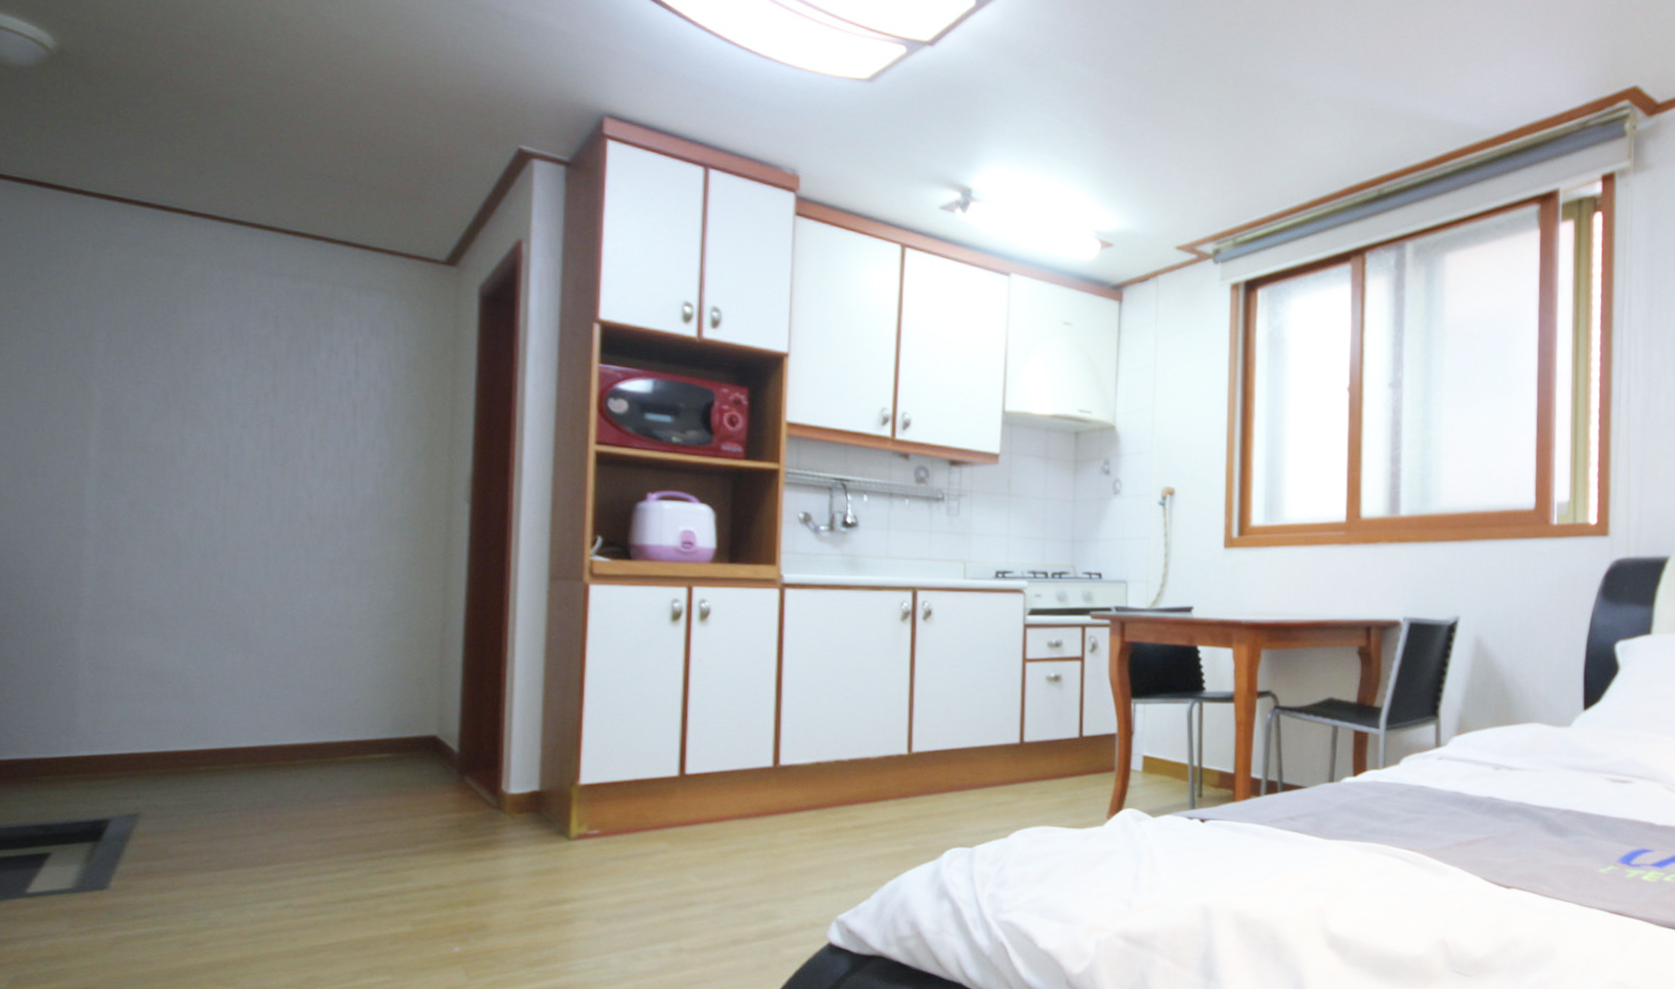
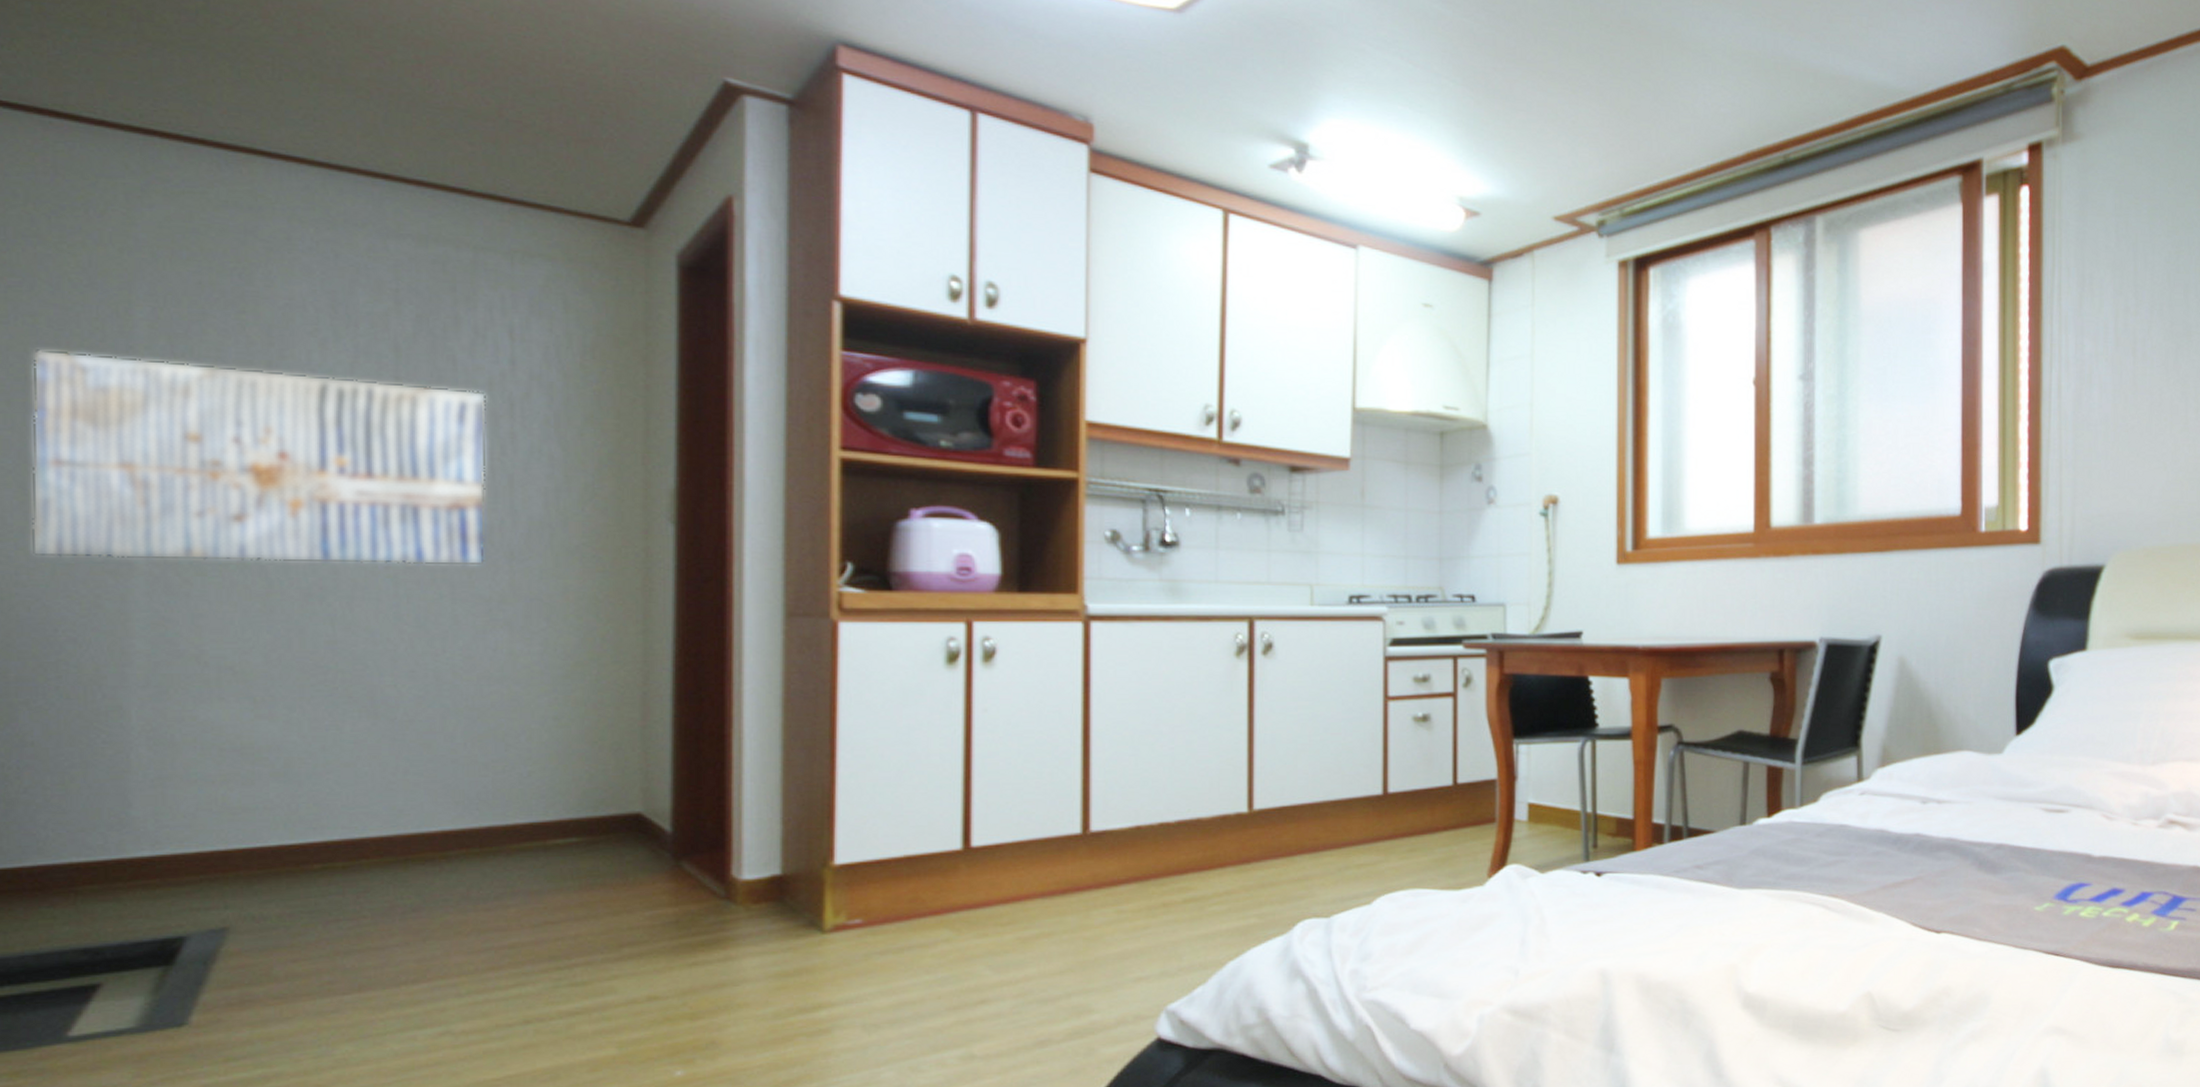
wall art: none [19,364,338,534] -> present [30,349,488,566]

